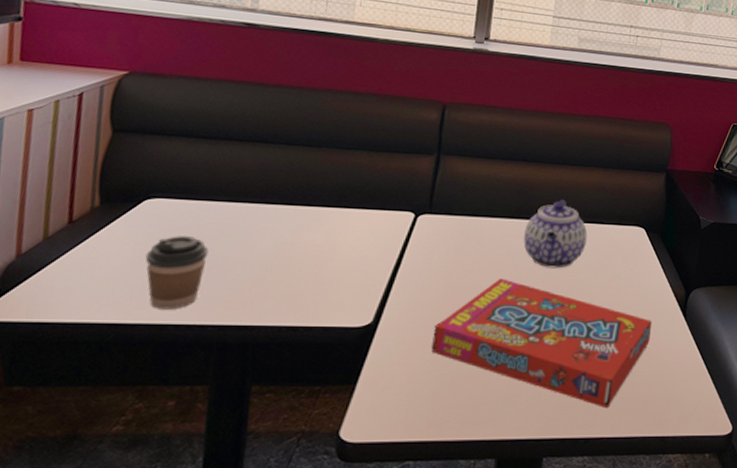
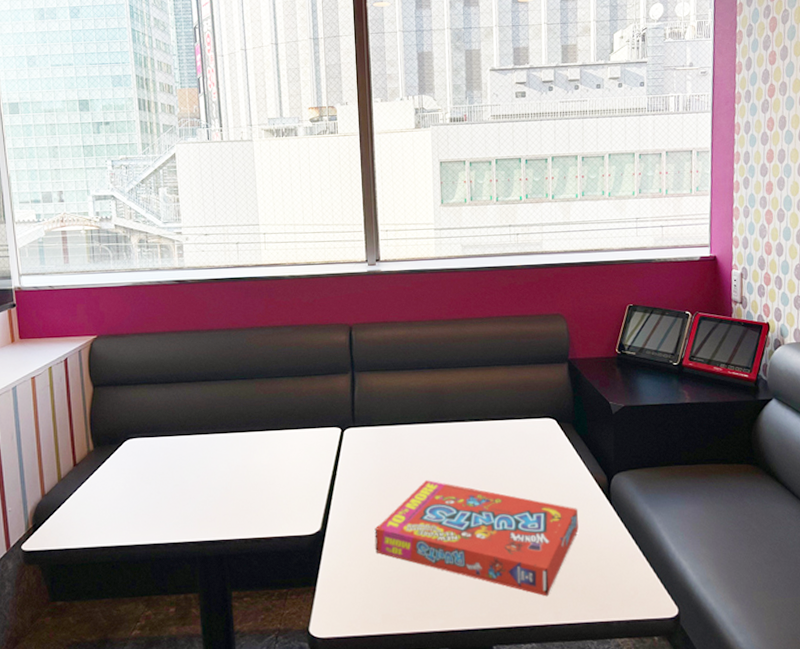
coffee cup: present [145,236,209,310] -> none [133,468,180,531]
teapot: present [523,200,588,269] -> none [440,401,501,467]

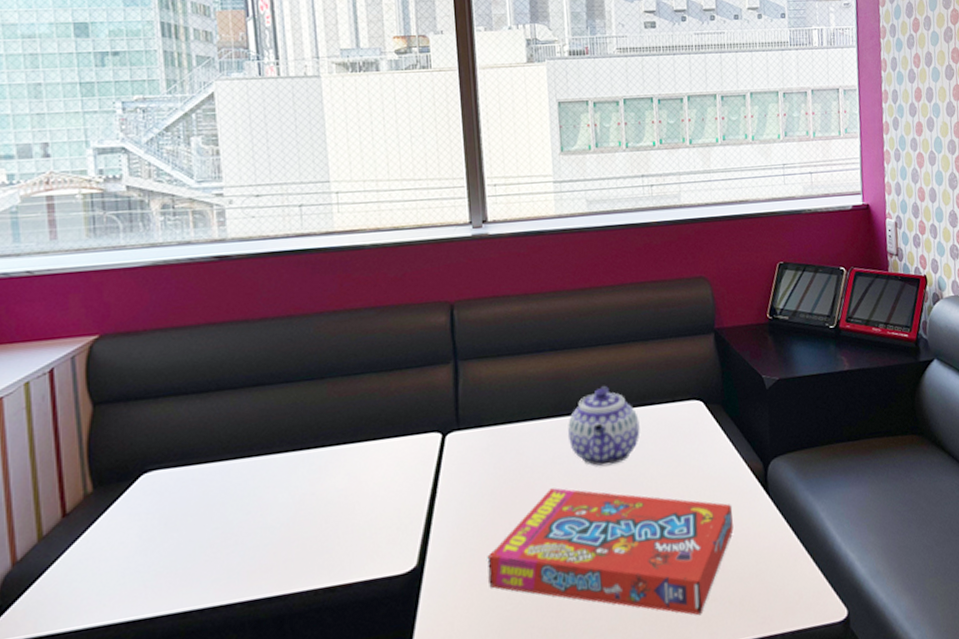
teapot: none [440,401,501,467] -> present [567,386,640,467]

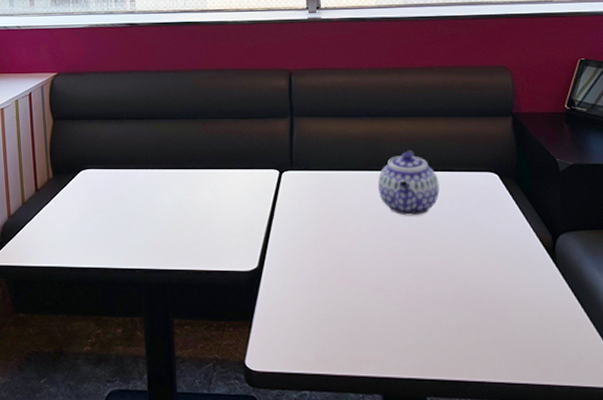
snack box: present [487,488,734,616] -> none [310,227,520,353]

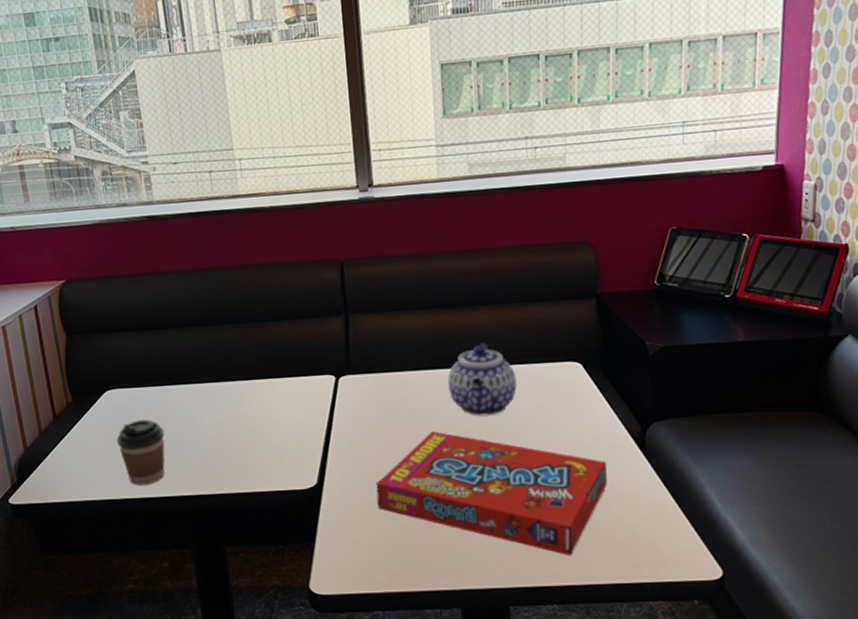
coffee cup: none [87,198,128,256] -> present [116,419,165,485]
snack box: none [310,227,520,353] -> present [376,431,608,556]

